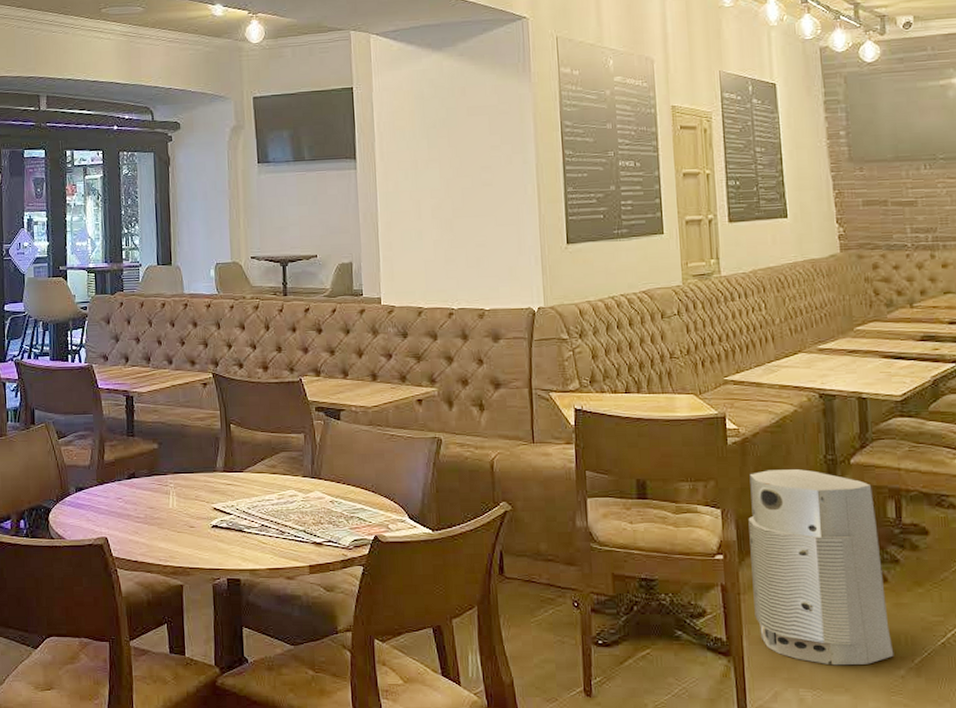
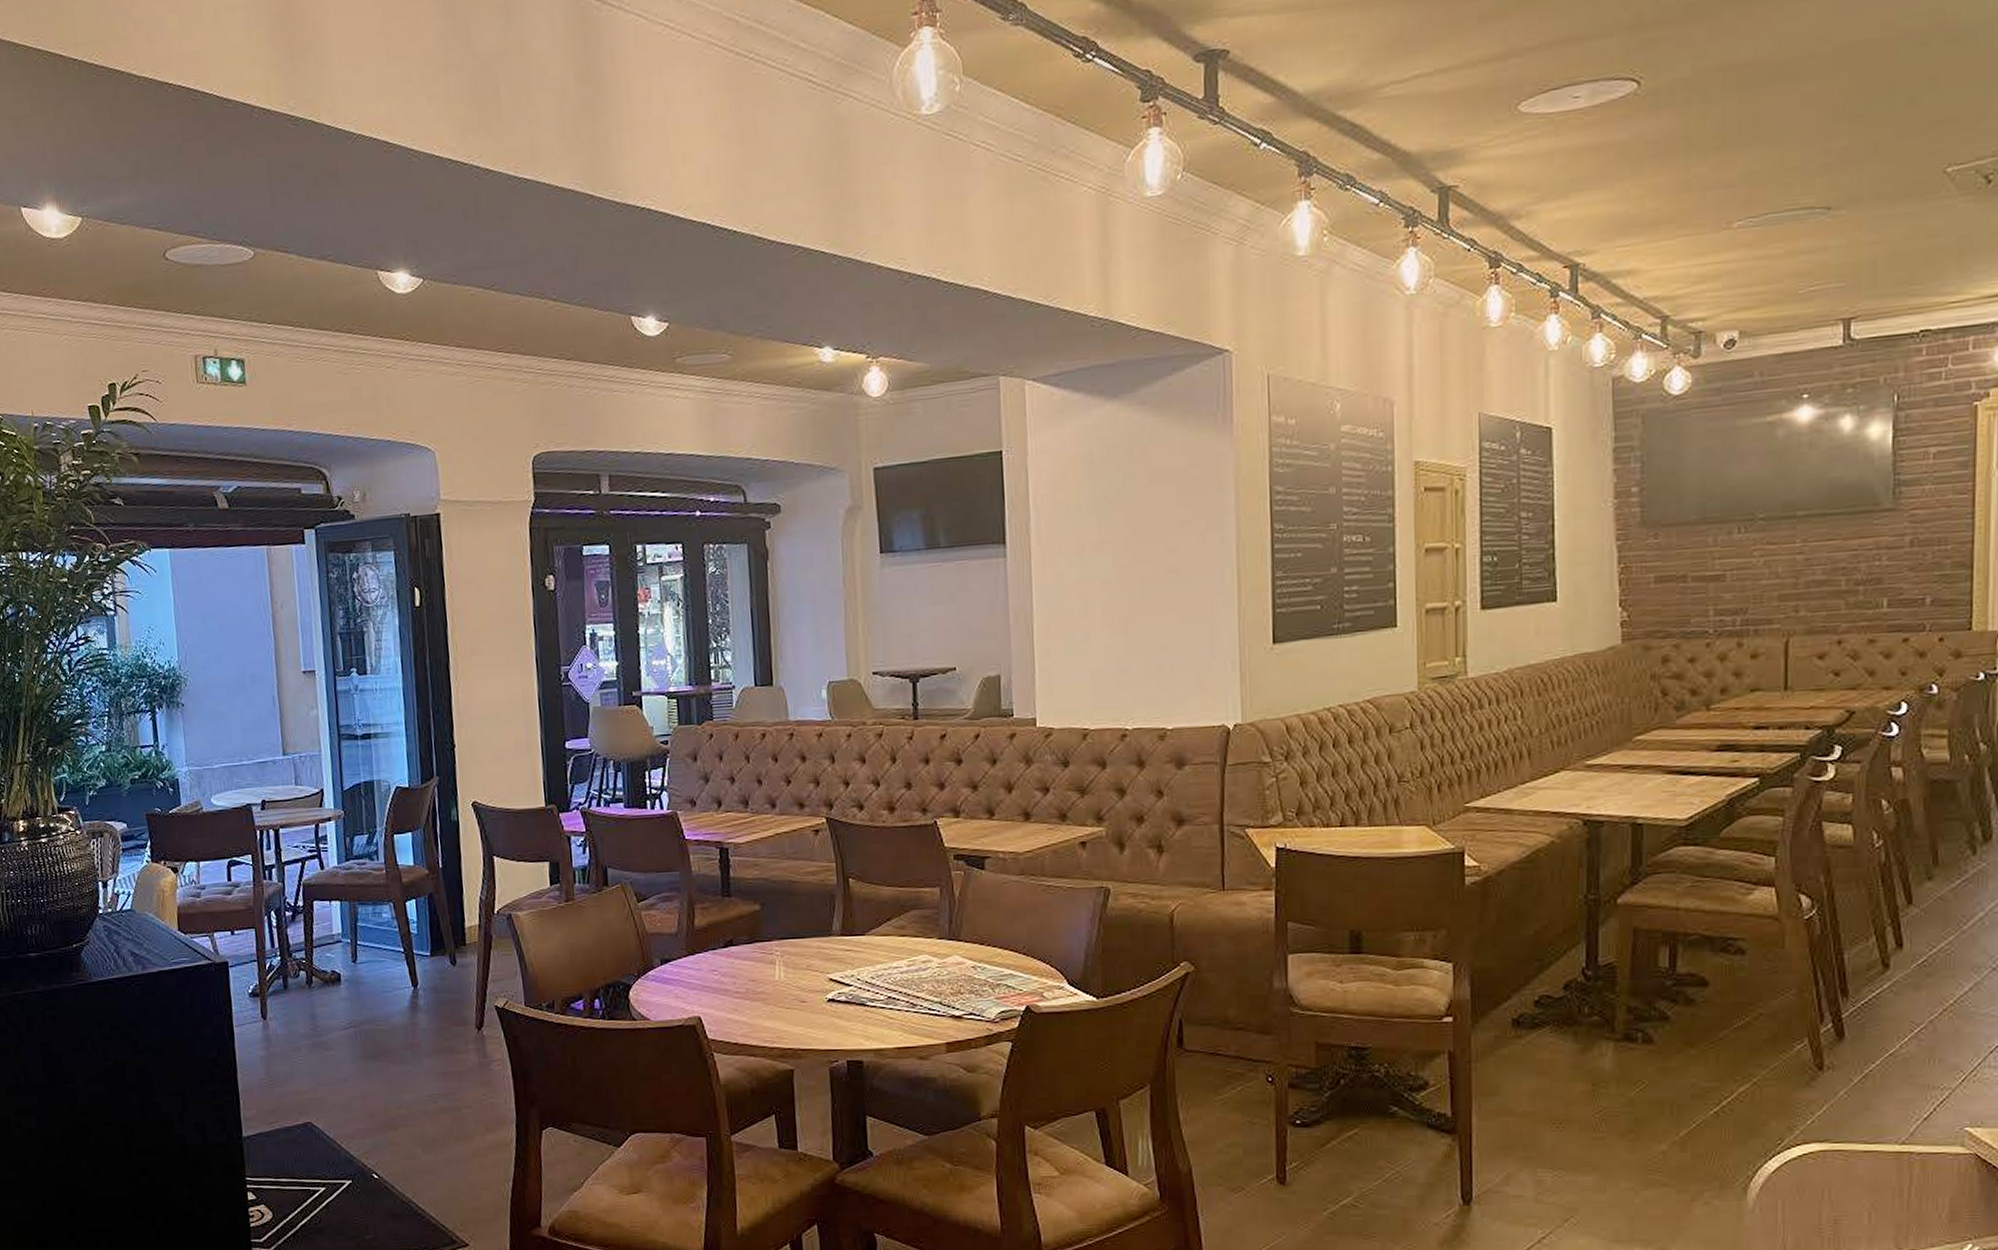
air purifier: present [748,469,894,666] -> none [1486,912,1655,1142]

